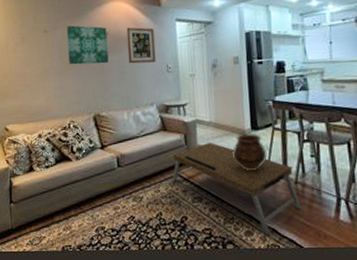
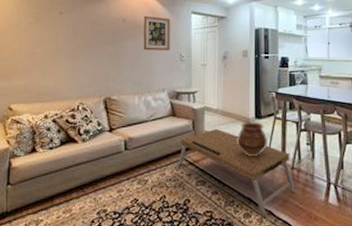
wall art: present [66,25,109,65] -> none [82,9,124,49]

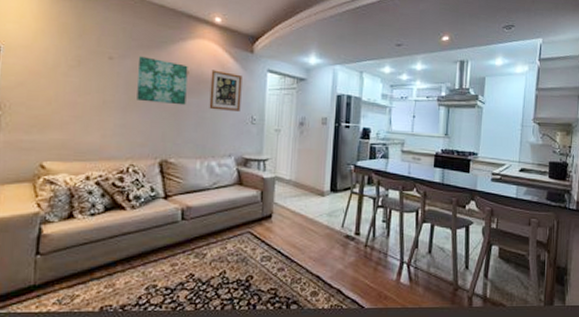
wall art: none [82,9,124,49] -> present [137,56,188,106]
coffee table: present [178,128,297,217] -> none [242,200,368,296]
ceramic pot: present [236,121,268,157] -> none [307,194,343,233]

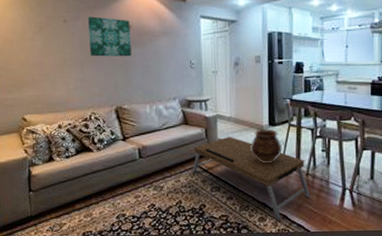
wall art: present [209,69,242,111] -> none [150,21,180,58]
coffee table: none [242,200,368,296] -> present [192,136,311,221]
ceramic pot: none [307,194,343,233] -> present [249,128,283,164]

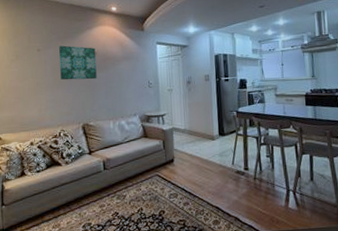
coffee table: present [192,136,311,221] -> none [152,146,260,223]
ceramic pot: present [249,128,283,164] -> none [203,138,232,170]

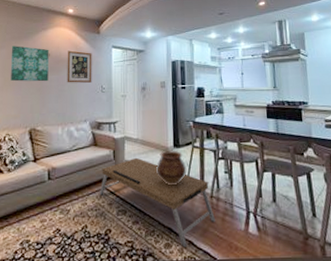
wall art: none [113,48,139,80] -> present [67,50,92,83]
coffee table: none [152,146,260,223] -> present [99,157,216,248]
ceramic pot: none [203,138,232,170] -> present [155,150,187,186]

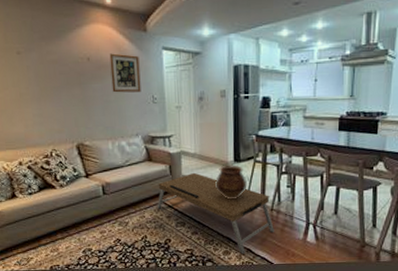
wall art: present [11,46,49,82] -> none [42,48,91,92]

